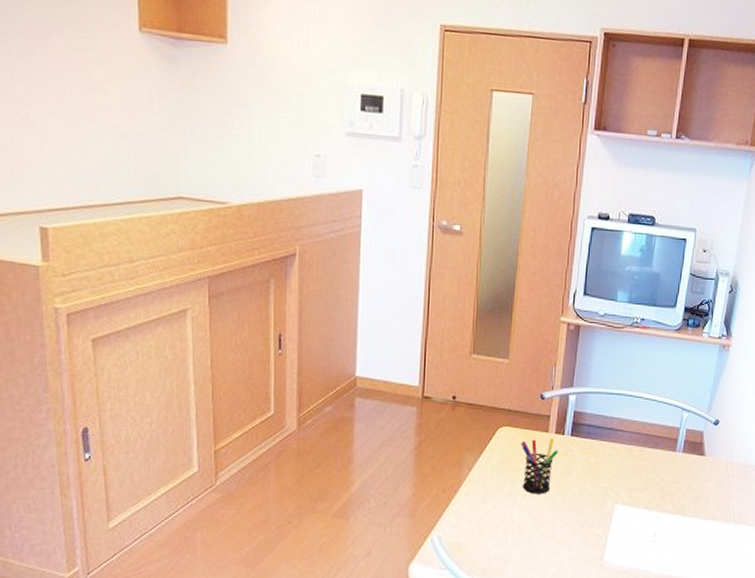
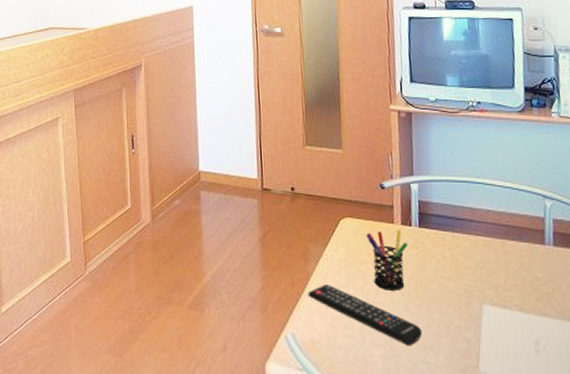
remote control: none [458,490,560,543] -> present [308,284,423,346]

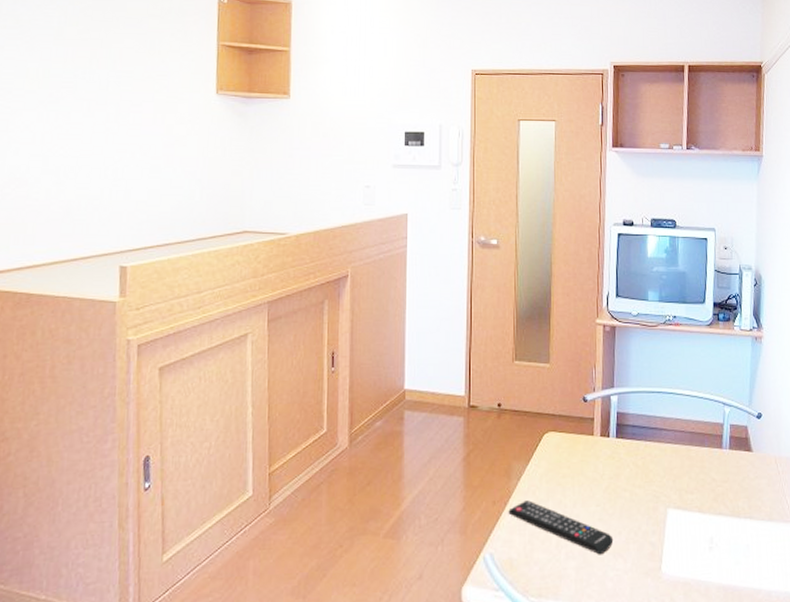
pen holder: present [366,229,409,291] -> none [567,441,606,502]

